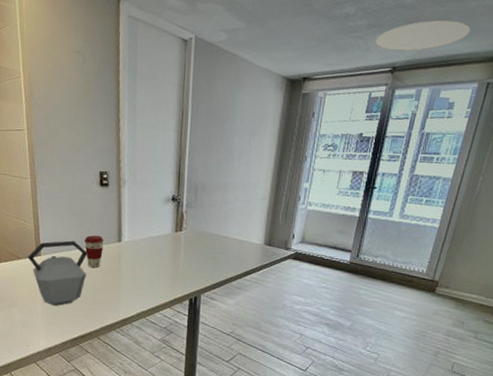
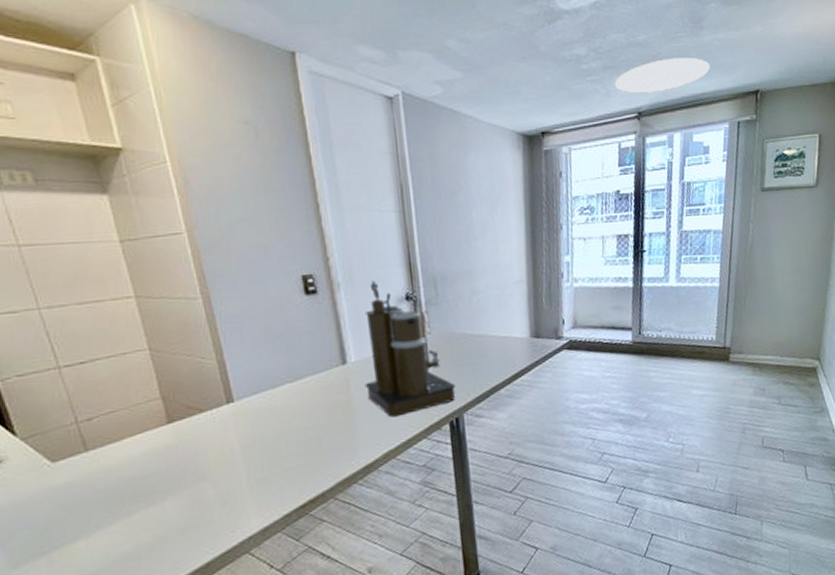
kettle: present [28,240,88,306] -> none [214,373,305,467]
coffee cup: present [83,235,104,268] -> none [293,360,324,406]
coffee maker: none [131,182,198,288] -> present [364,281,455,418]

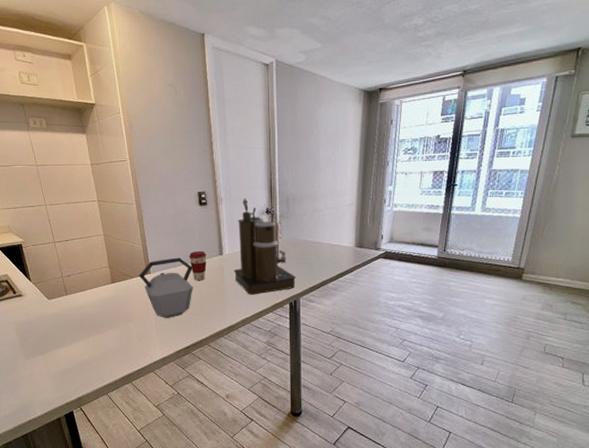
kettle: none [214,373,305,467] -> present [139,257,193,318]
coffee cup: none [293,360,324,406] -> present [188,250,207,281]
ceiling light: present [615,58,711,94] -> none [446,21,536,55]

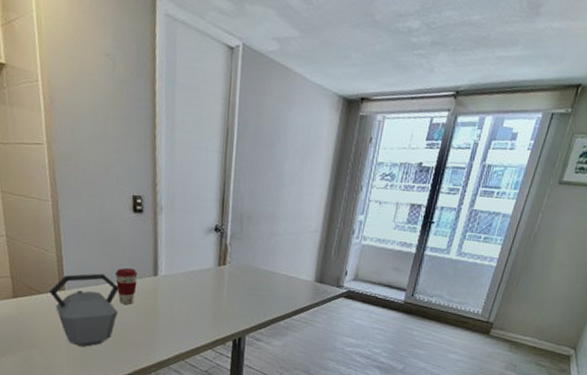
coffee maker: present [233,198,296,295] -> none [169,210,243,327]

